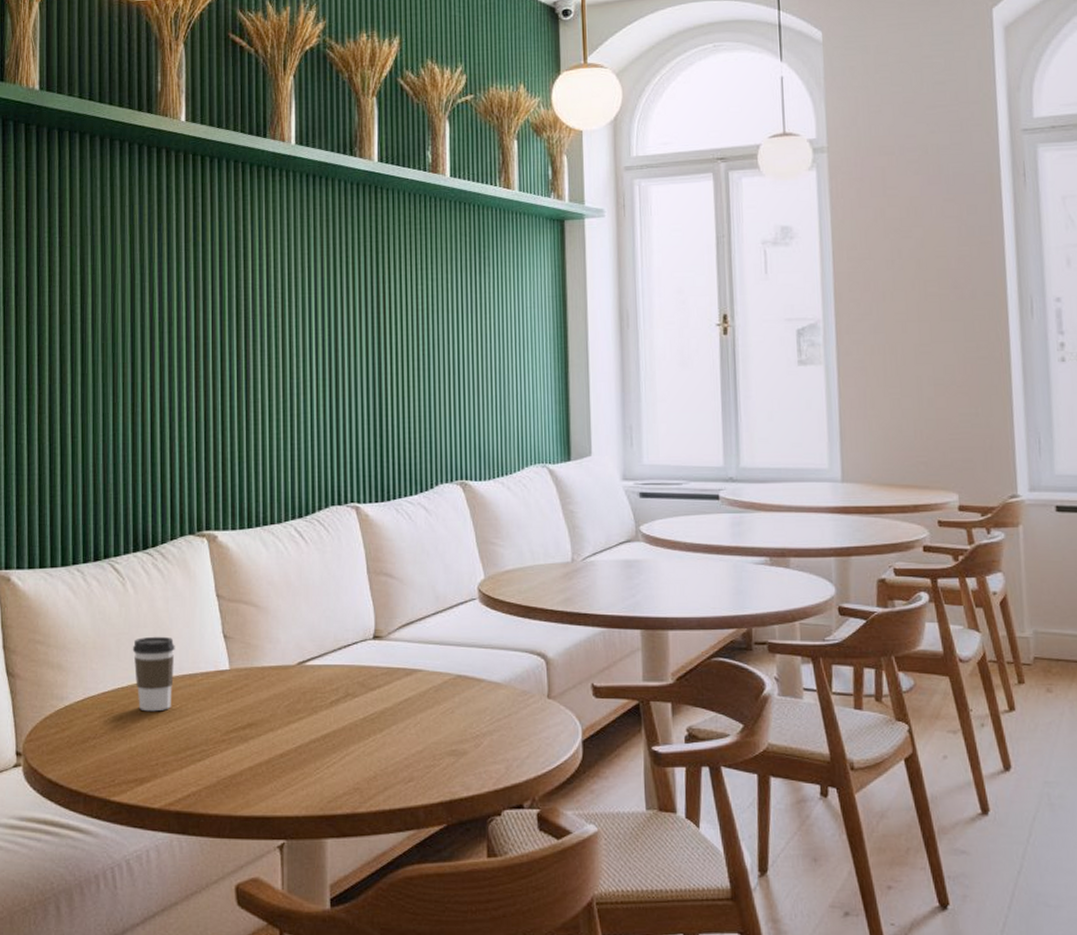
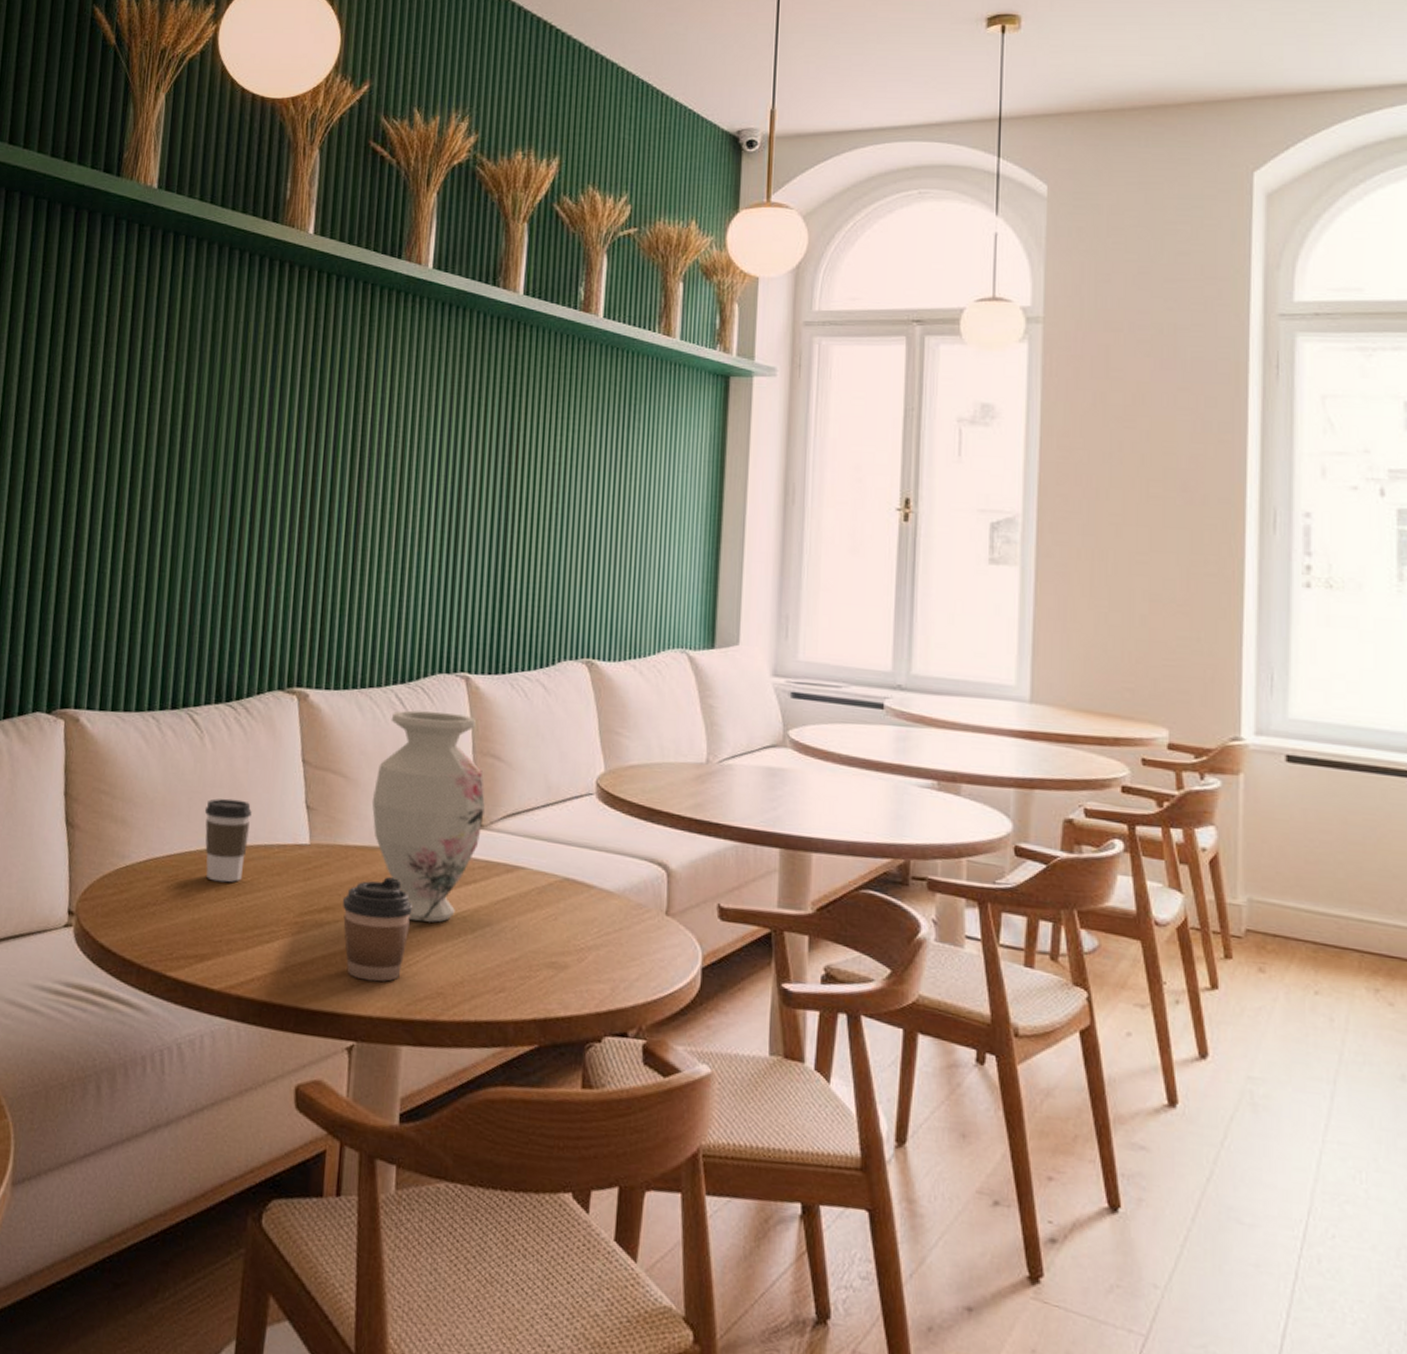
coffee cup: none [263,691,327,785] -> present [342,877,414,982]
vase: none [281,539,382,727] -> present [371,710,485,922]

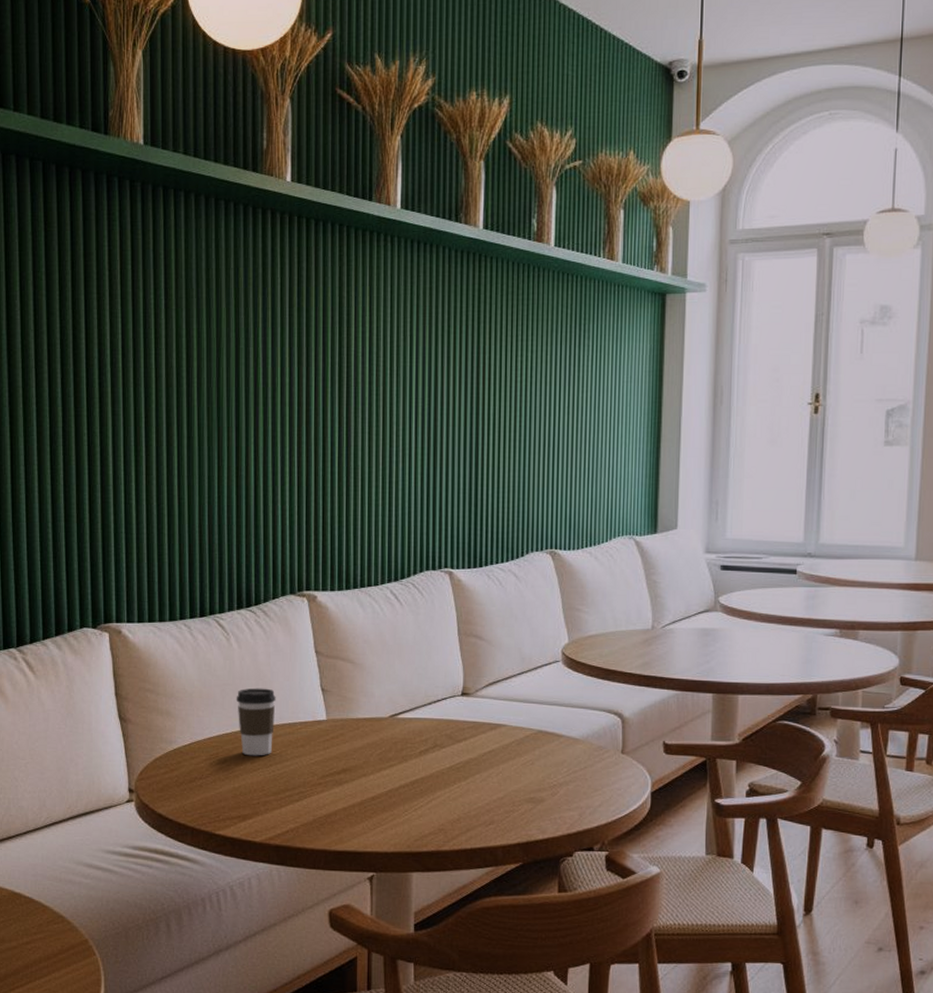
coffee cup: present [342,877,414,982] -> none [356,741,416,825]
vase: present [371,710,485,922] -> none [376,602,470,774]

